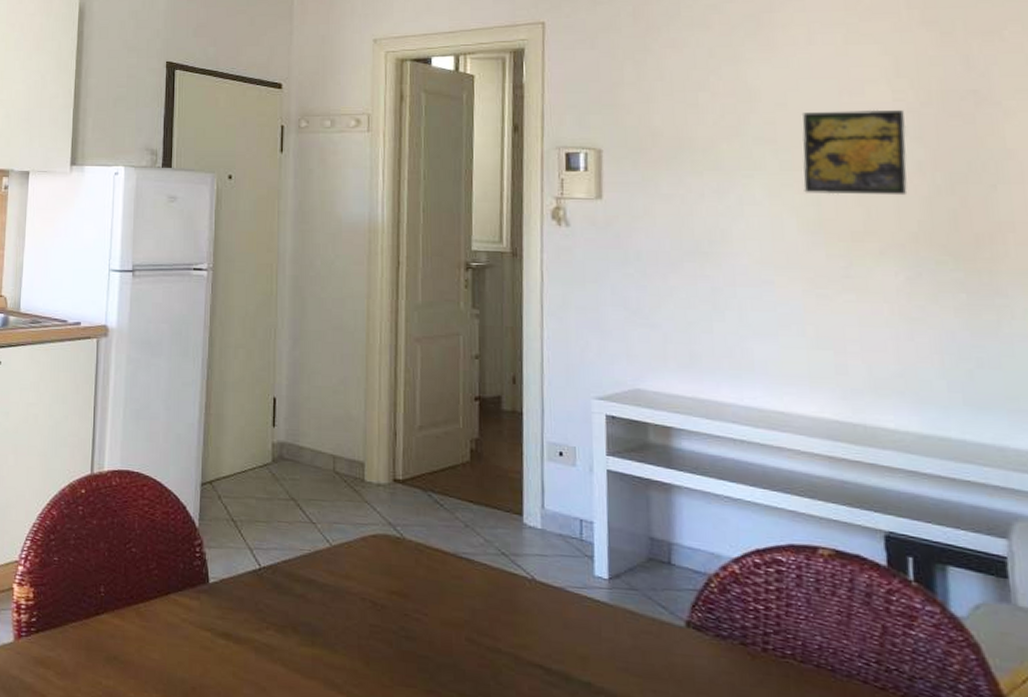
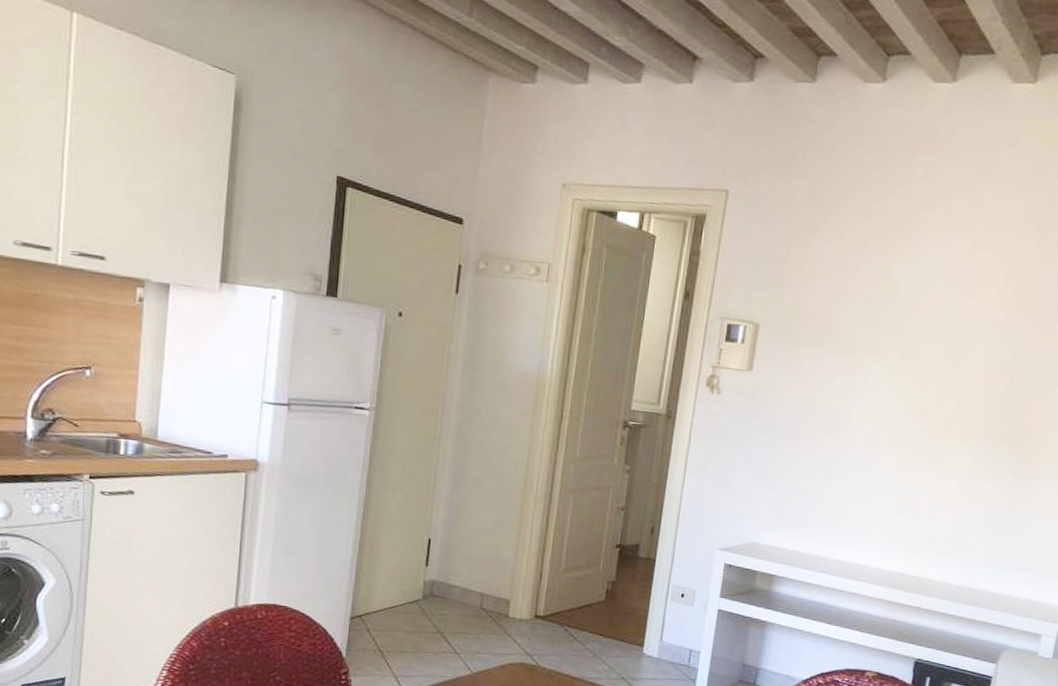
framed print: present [801,109,908,196] -> none [915,309,1005,391]

